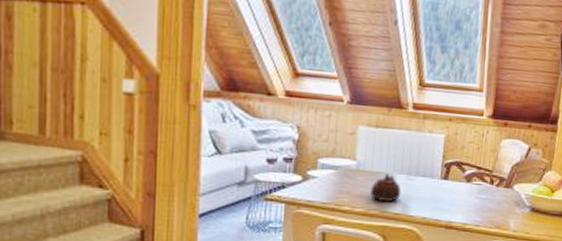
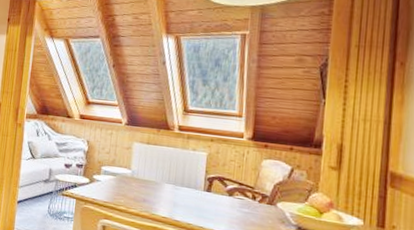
teapot: present [370,173,402,203] -> none [142,182,169,207]

